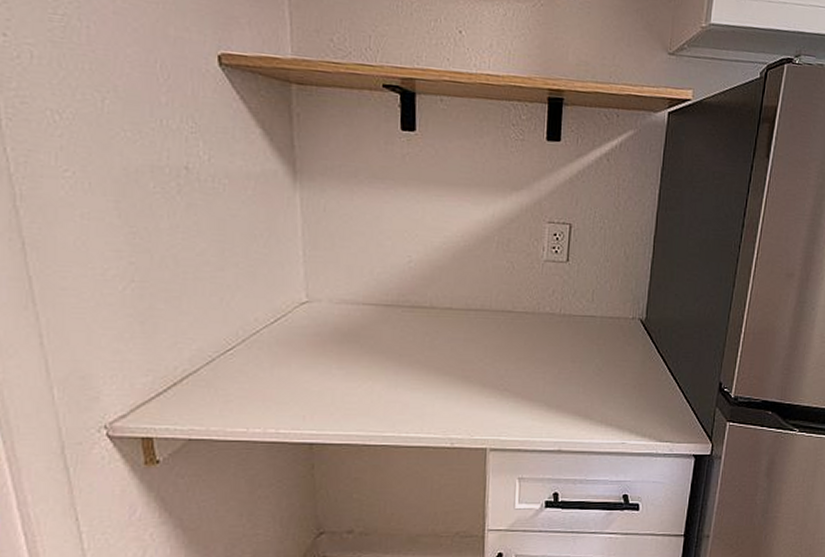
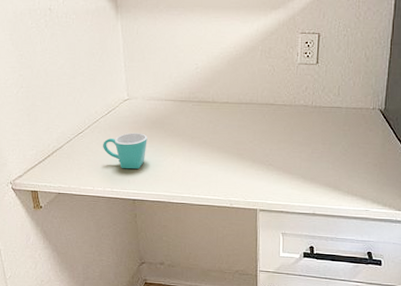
mug: none [265,349,335,401] -> present [103,132,147,169]

